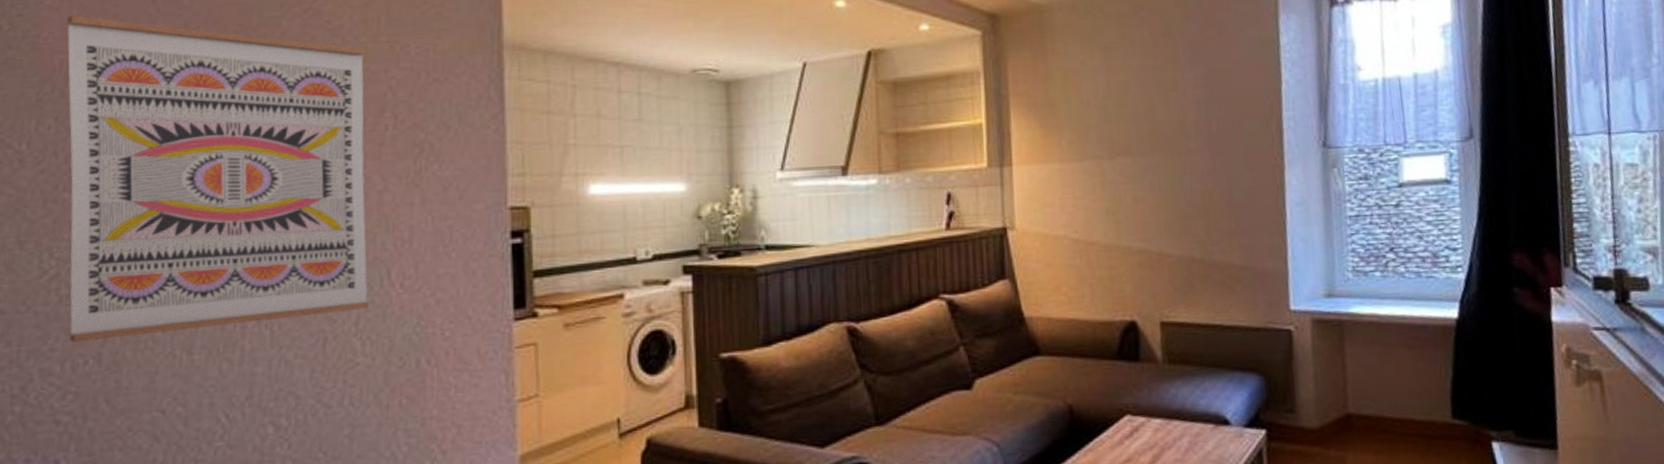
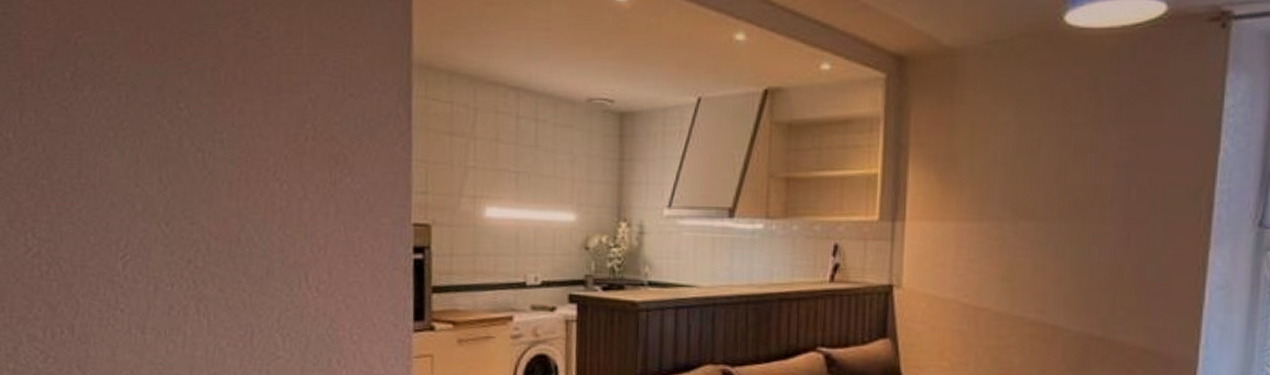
wall art: present [67,15,369,342] -> none [42,16,289,314]

